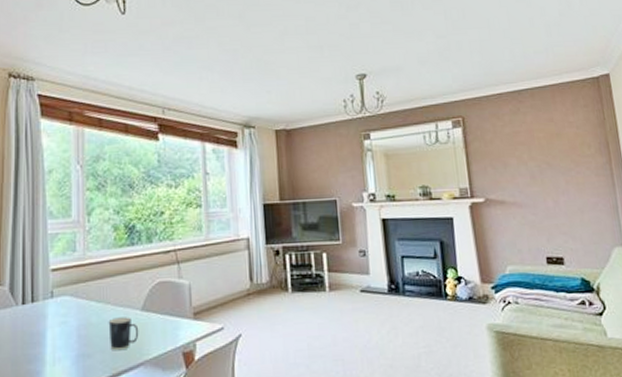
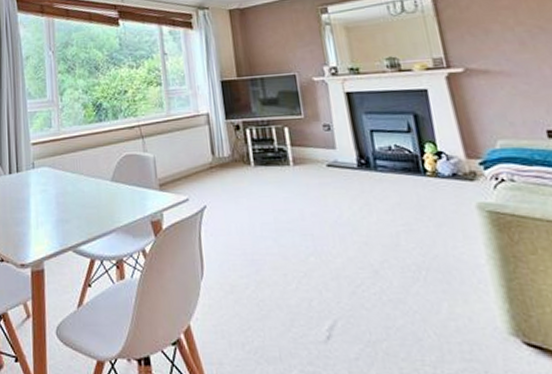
mug: present [108,317,139,351] -> none [82,187,110,218]

